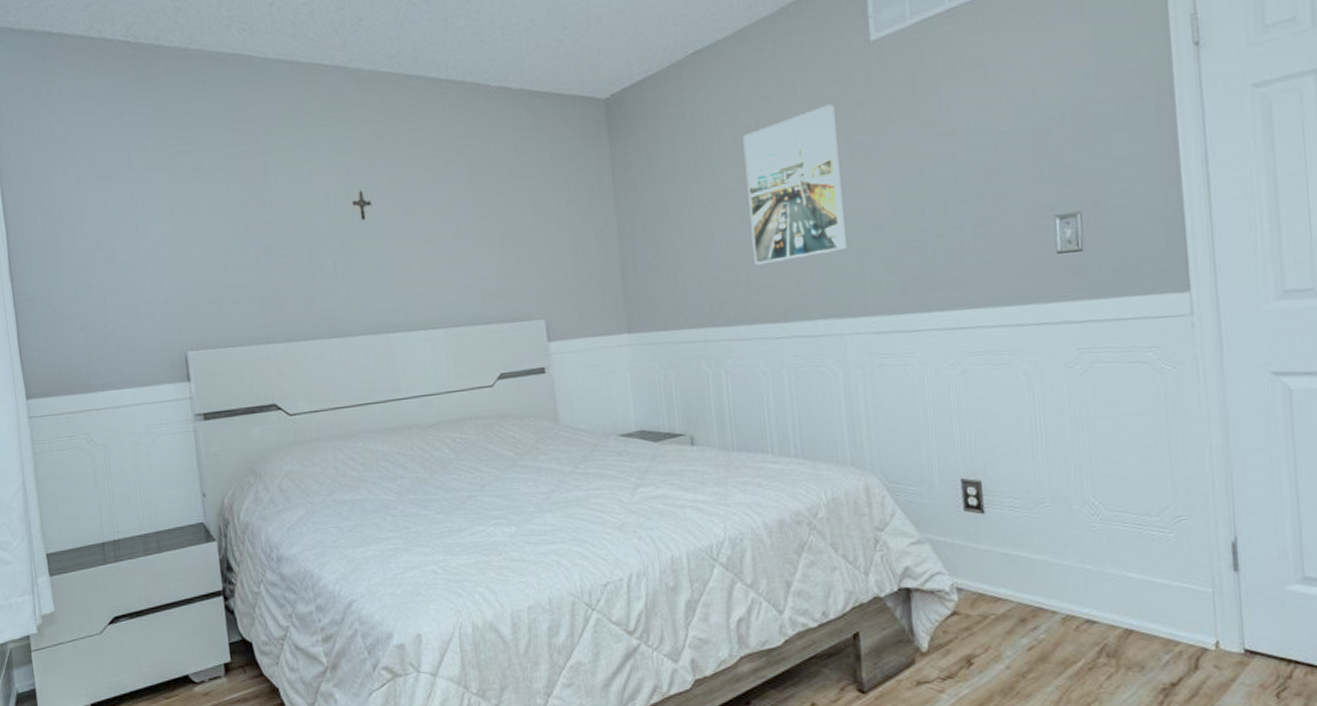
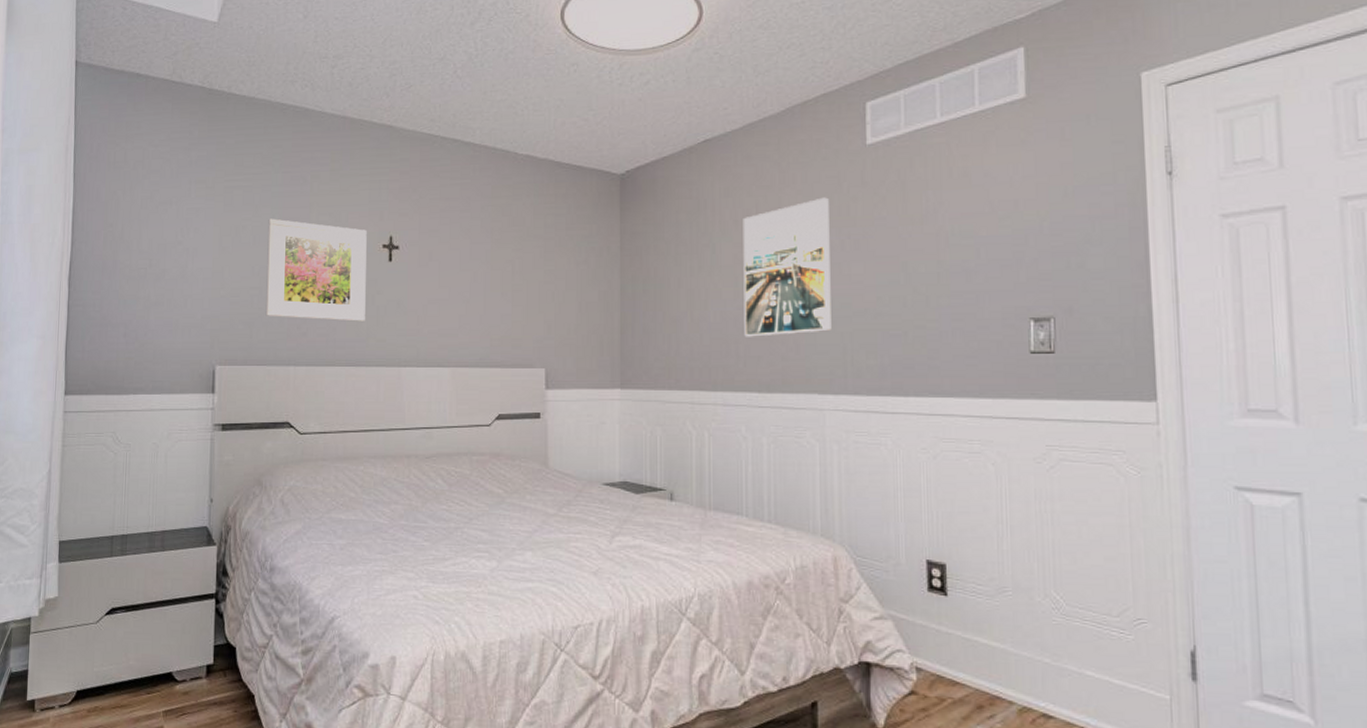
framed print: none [222,183,344,293] -> present [265,218,367,321]

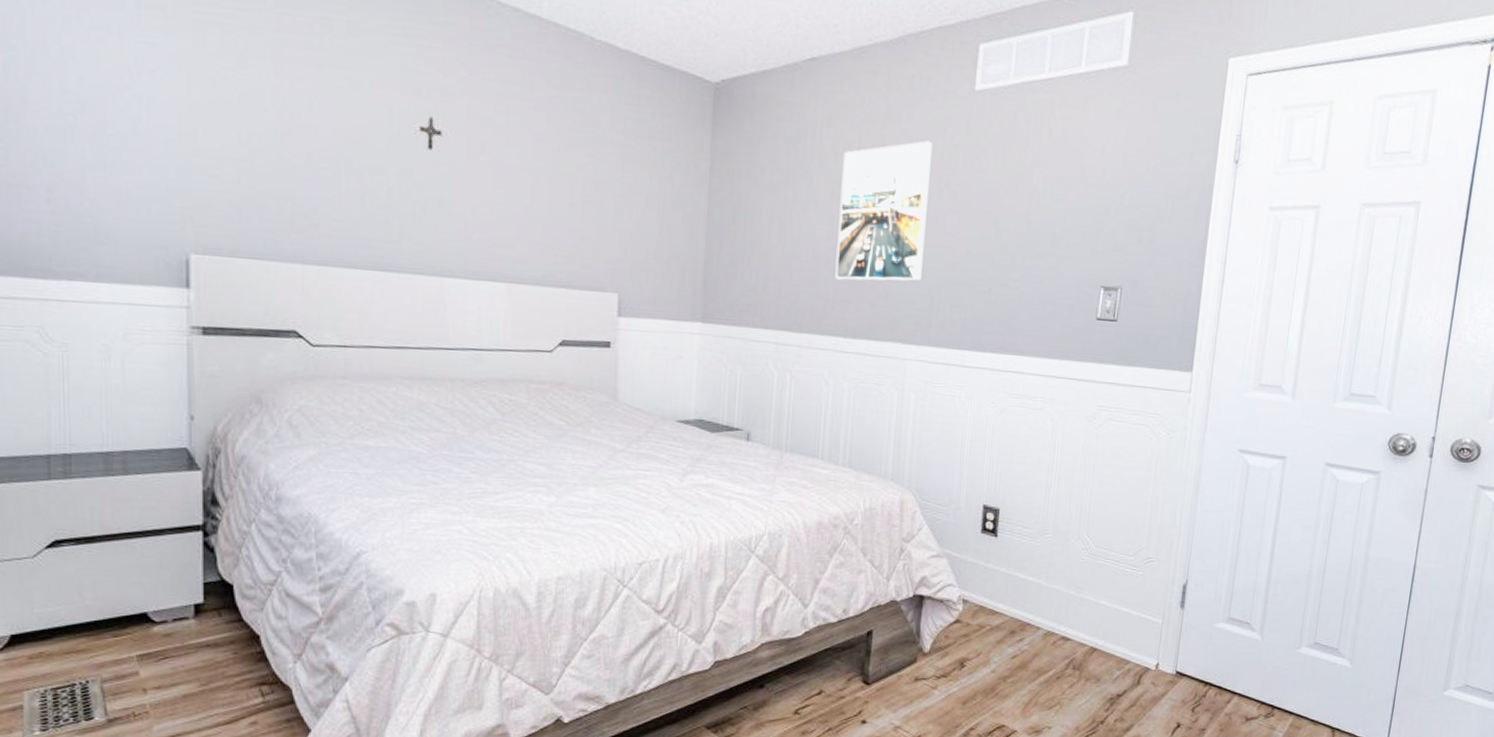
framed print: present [265,218,367,321] -> none [259,72,399,219]

